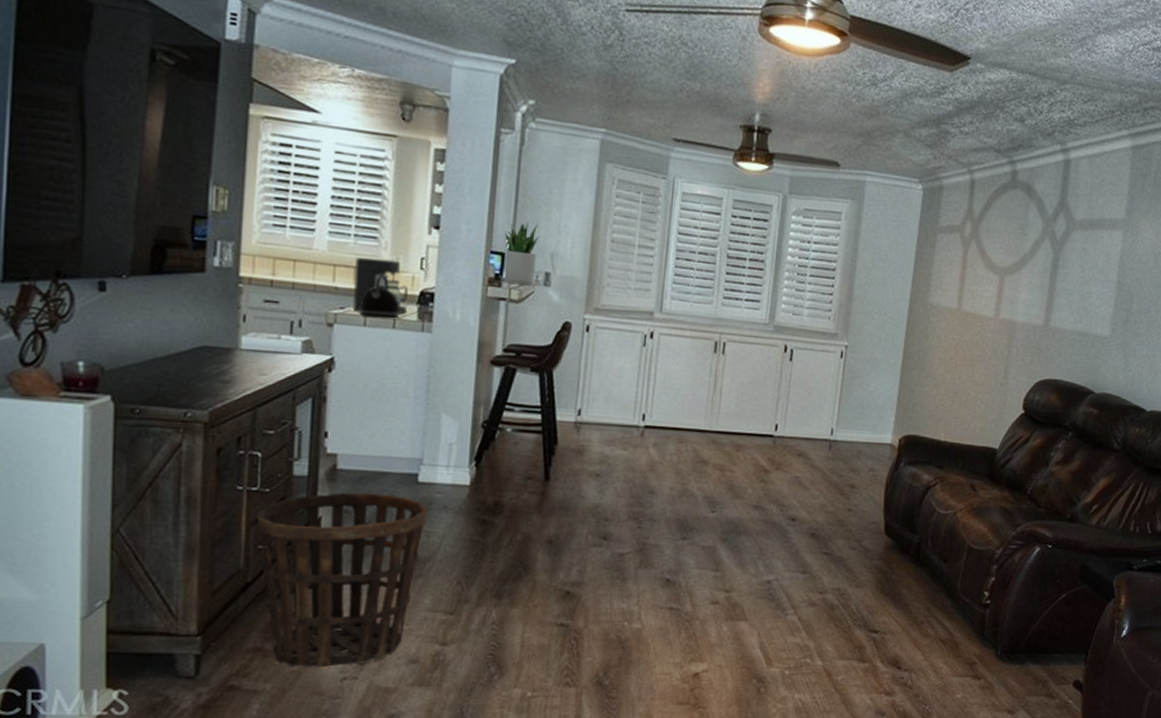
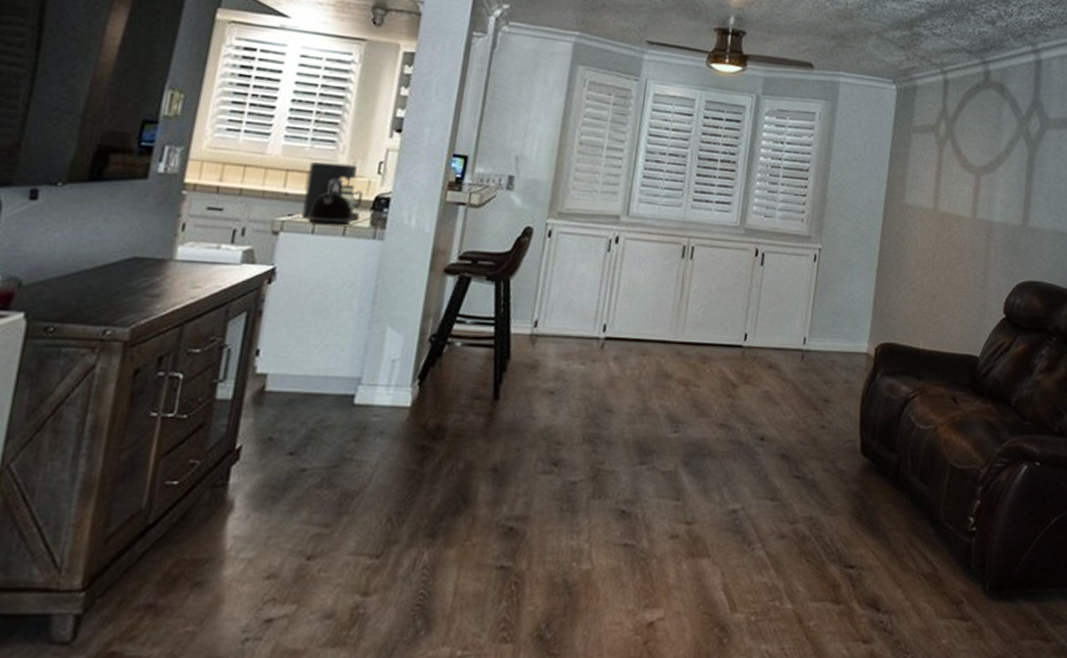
basket: present [256,492,428,667] -> none [166,417,362,626]
planter: present [499,220,540,286] -> none [460,123,506,190]

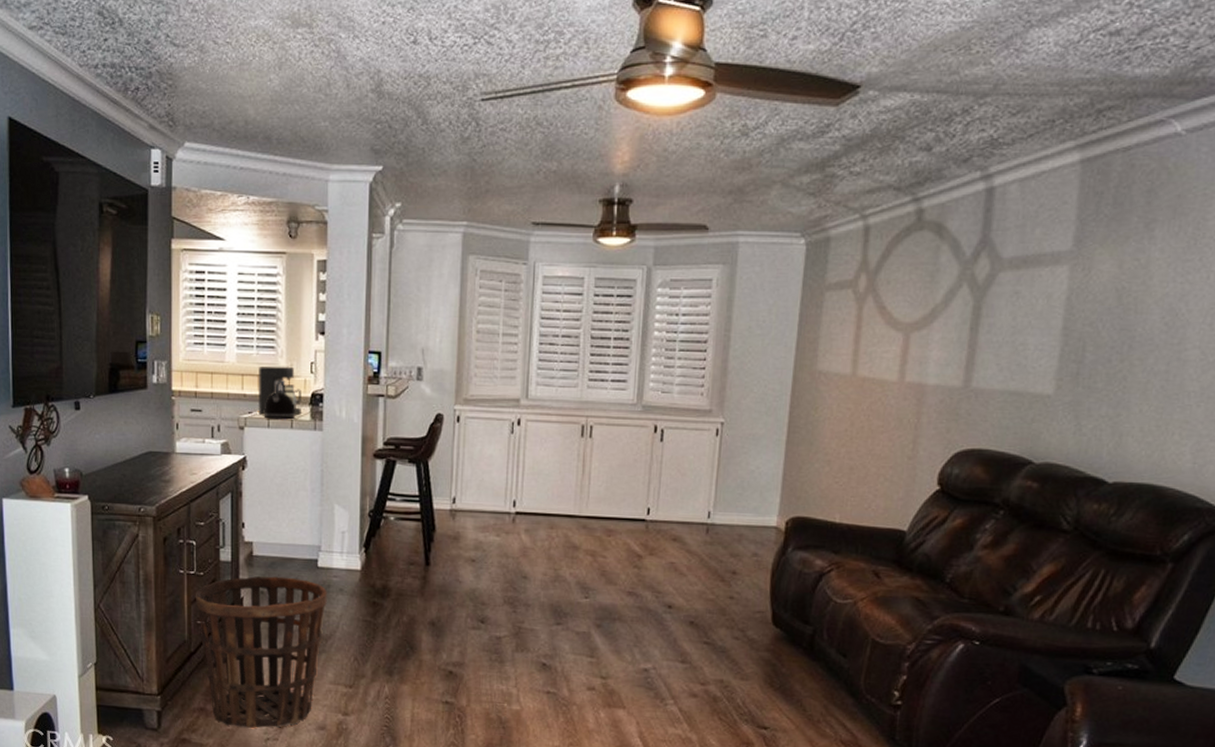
basket: none [166,417,362,626] -> present [195,576,327,728]

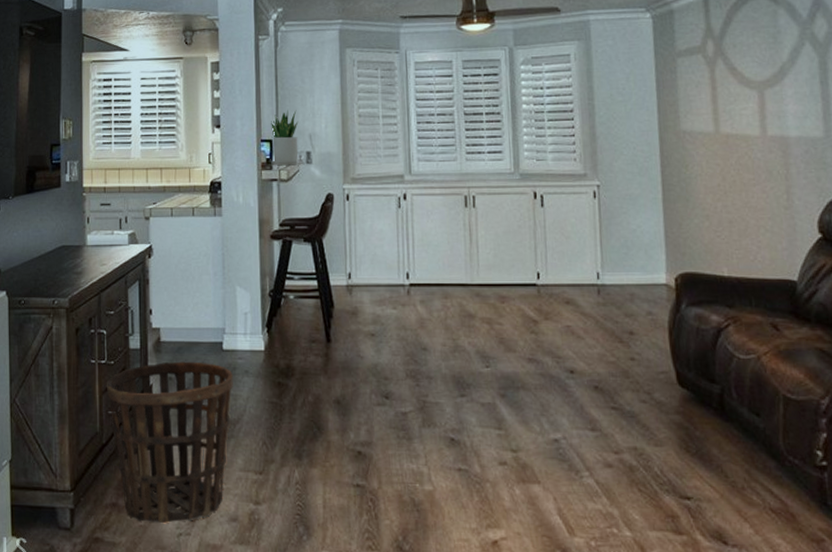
coffee maker: present [257,365,301,416] -> none [161,158,202,206]
kettle: present [264,380,296,420] -> none [167,172,197,208]
planter: none [377,319,411,381] -> present [270,109,299,166]

